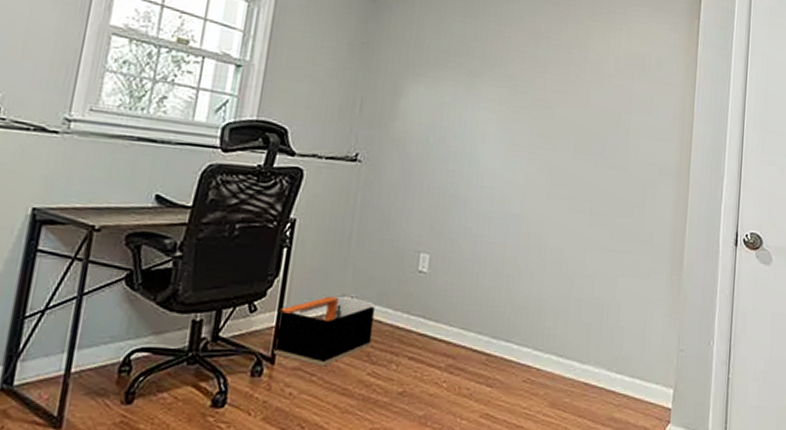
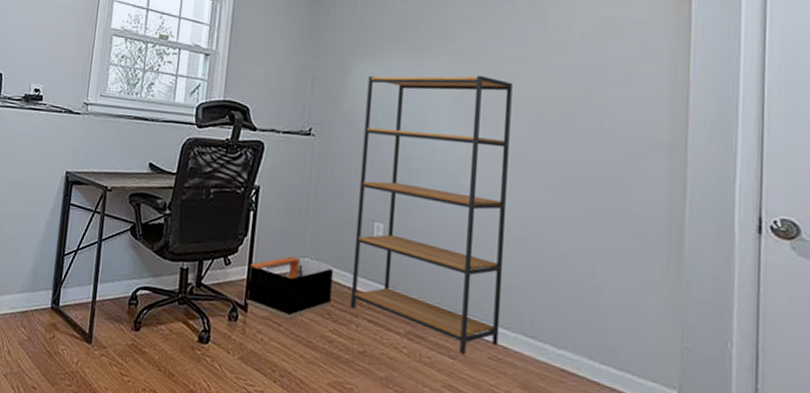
bookshelf: none [390,98,556,382] -> present [350,75,513,355]

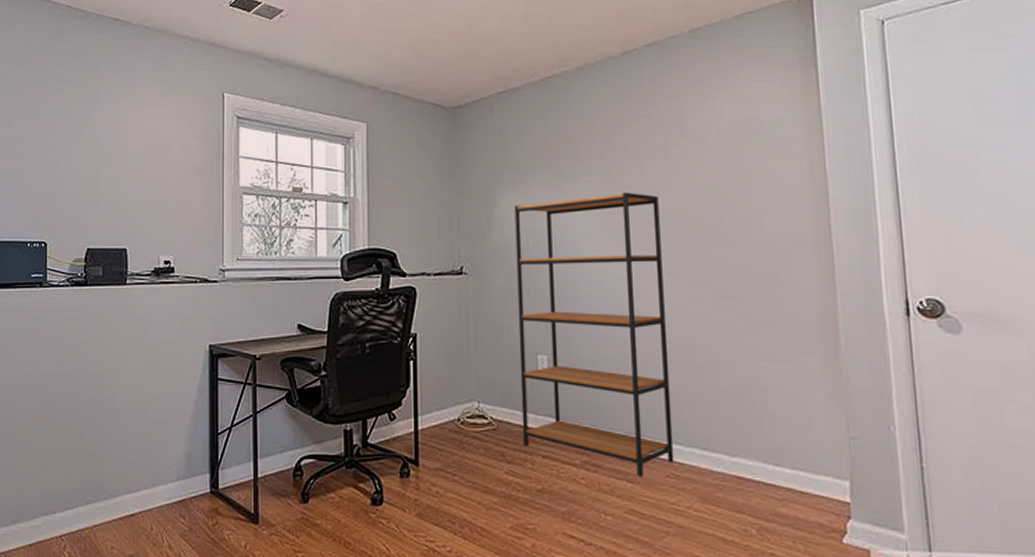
storage bin: present [246,256,334,319] -> none [415,402,504,467]

